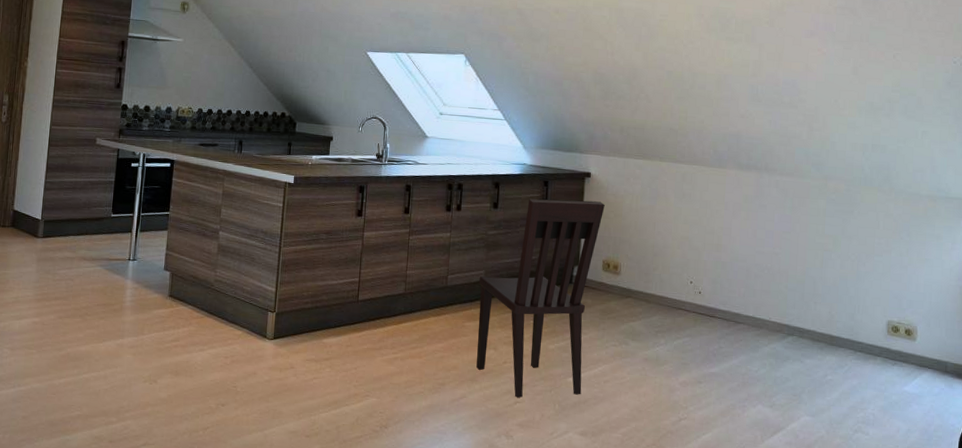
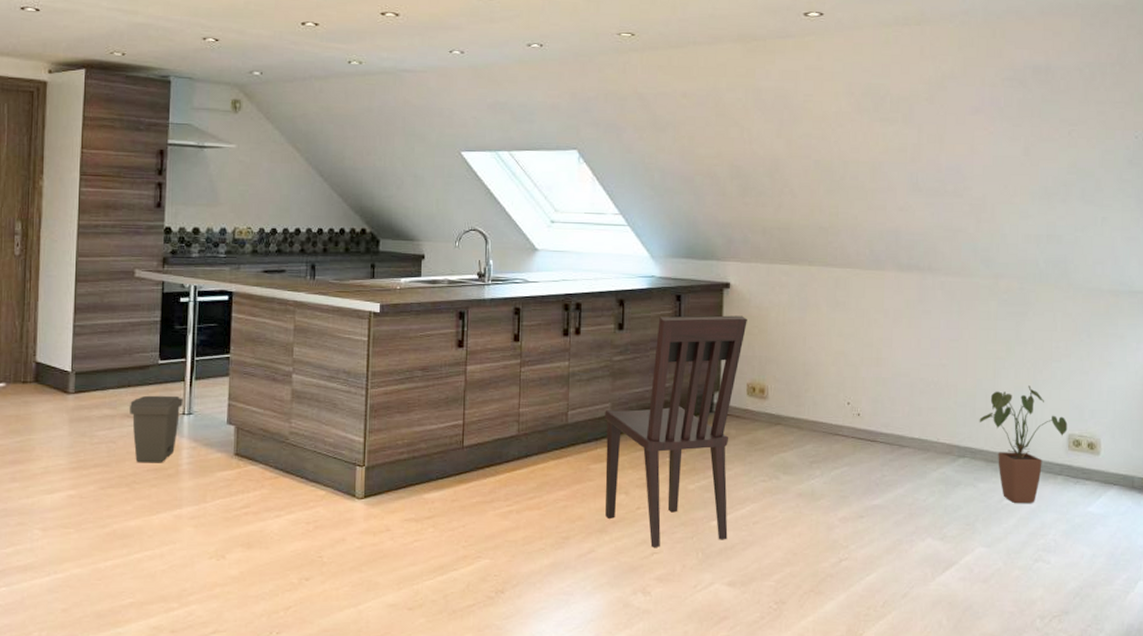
trash can: none [85,242,129,300] -> present [129,395,183,463]
house plant: none [807,276,887,380] -> present [979,386,1068,503]

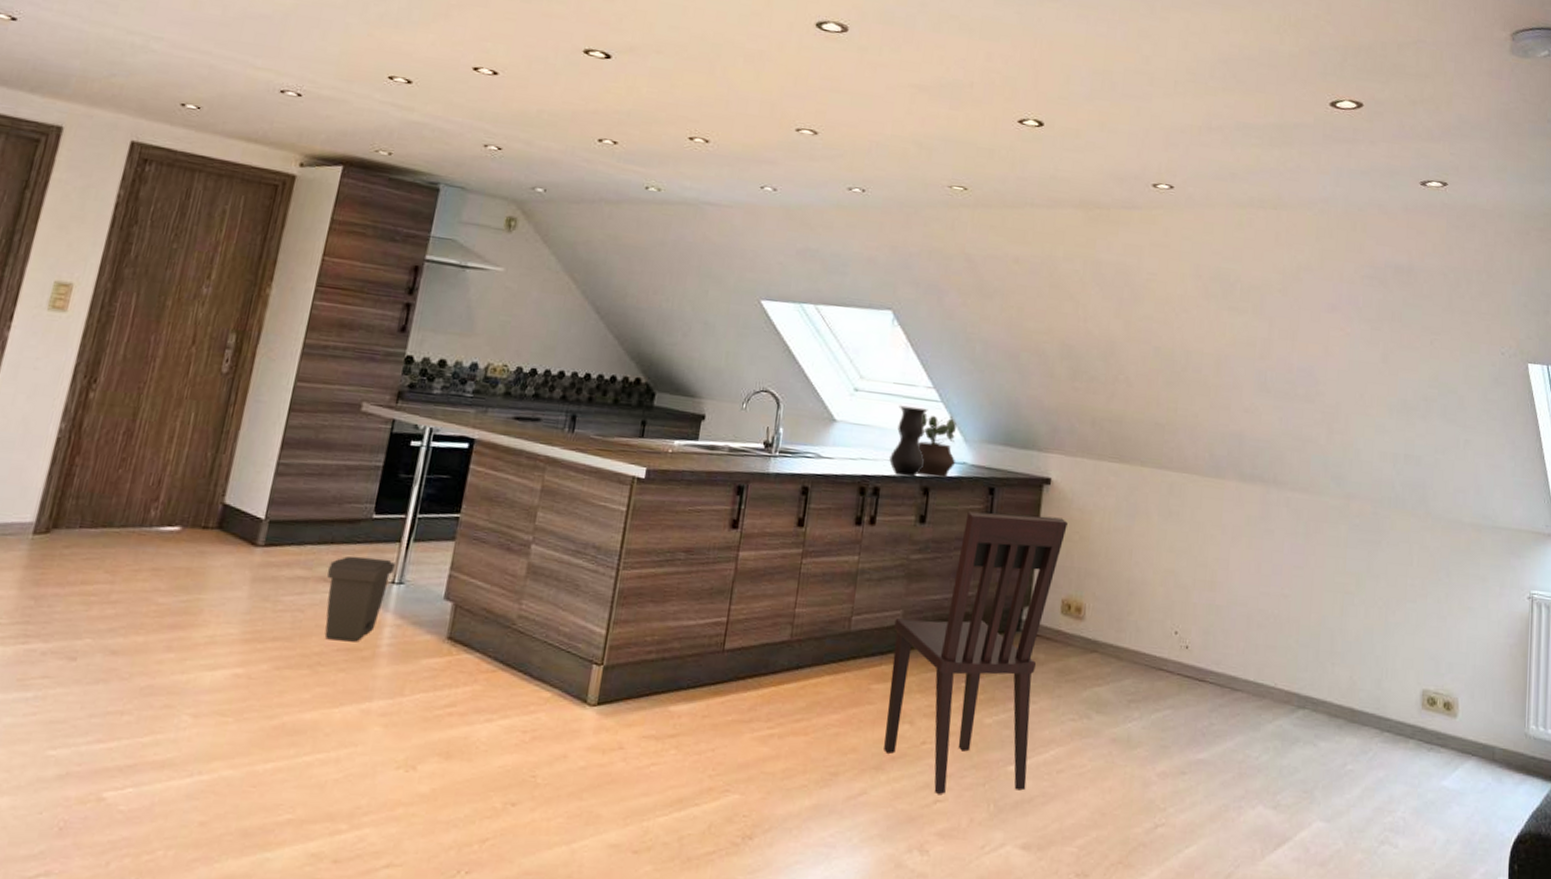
vase: none [587,231,618,293] -> present [889,405,928,478]
potted plant: none [611,236,646,291] -> present [916,414,956,479]
house plant: present [979,386,1068,503] -> none [1322,628,1422,771]

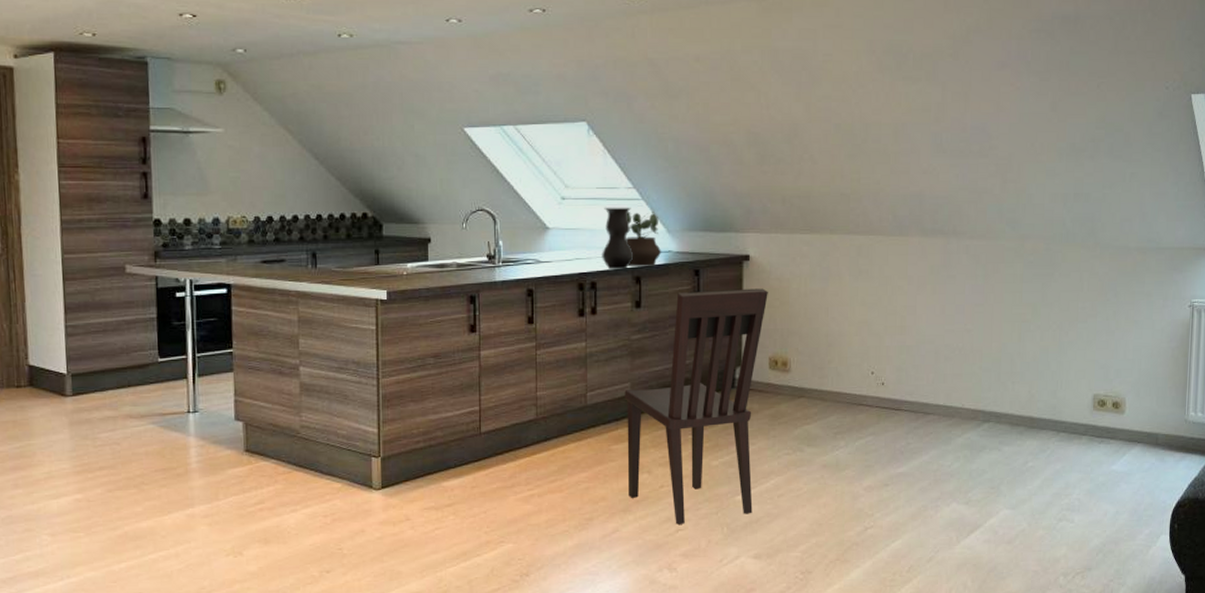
trash can: present [324,555,395,642] -> none [130,393,187,464]

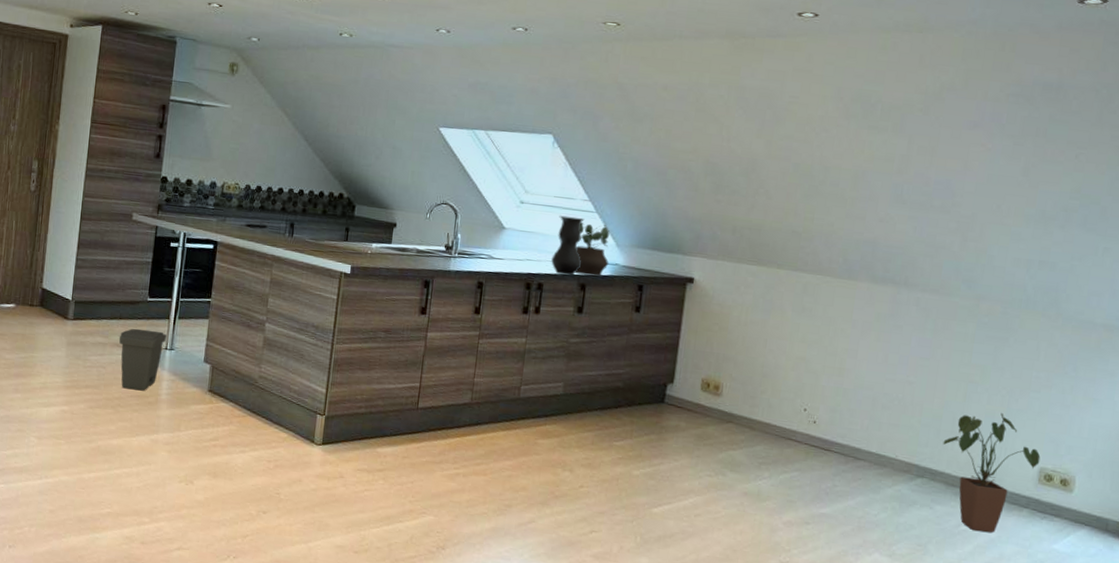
trash can: none [130,393,187,464] -> present [119,328,167,391]
dining chair: present [624,288,768,524] -> none [548,304,708,528]
house plant: none [1004,347,1093,465] -> present [943,413,1041,533]

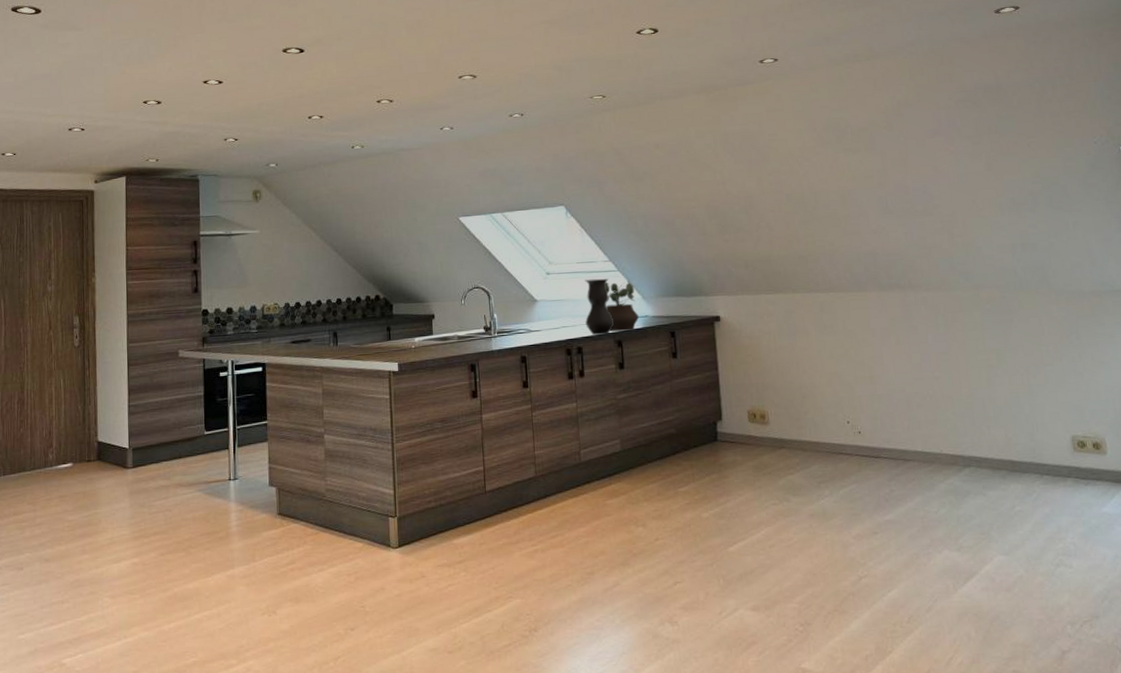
trash can: present [119,328,167,391] -> none [181,463,228,528]
house plant: present [943,413,1041,533] -> none [979,391,1070,509]

